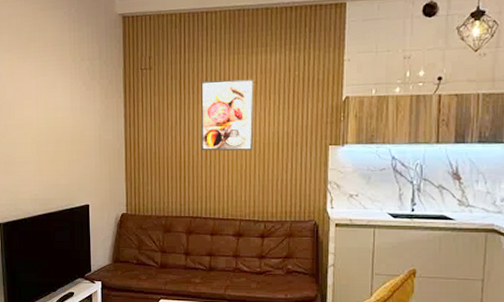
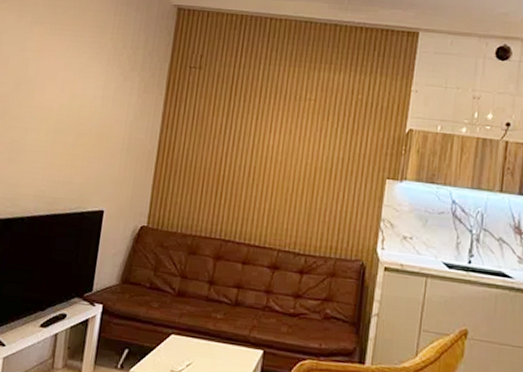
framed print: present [200,79,254,151] -> none [244,89,312,174]

